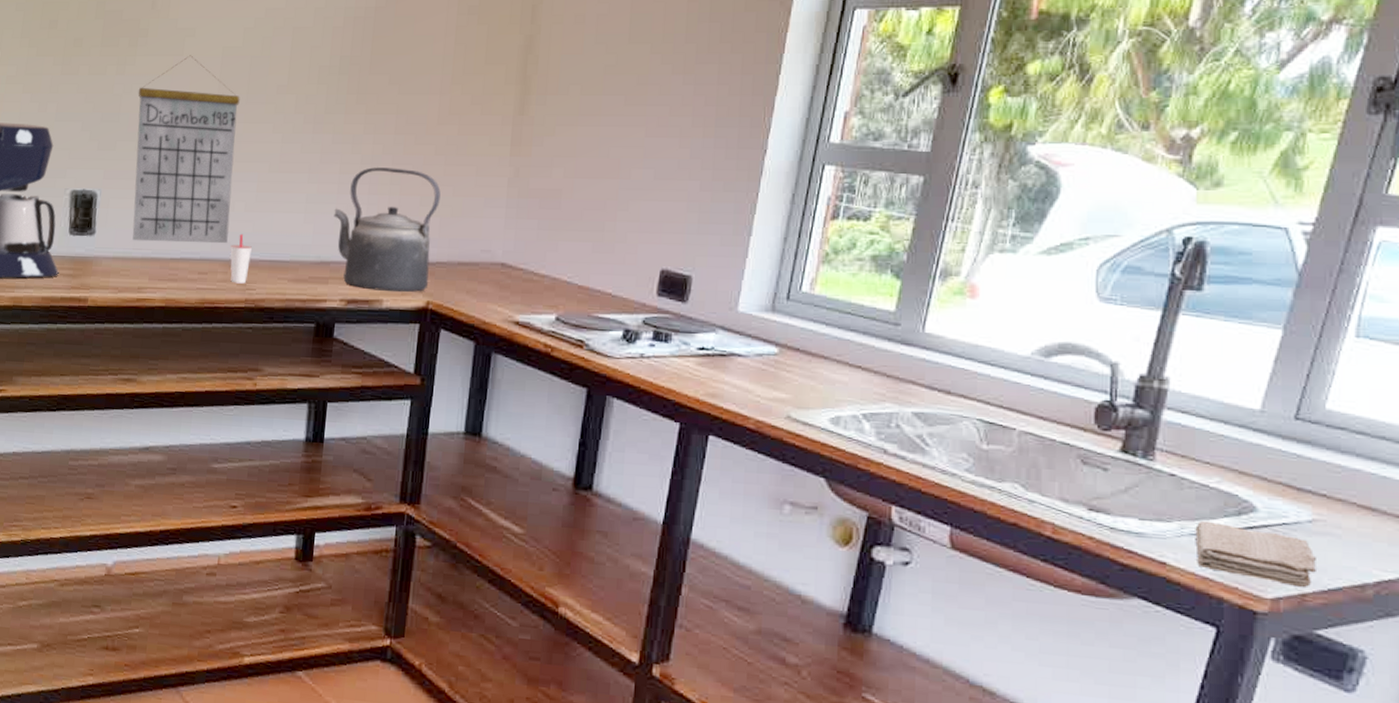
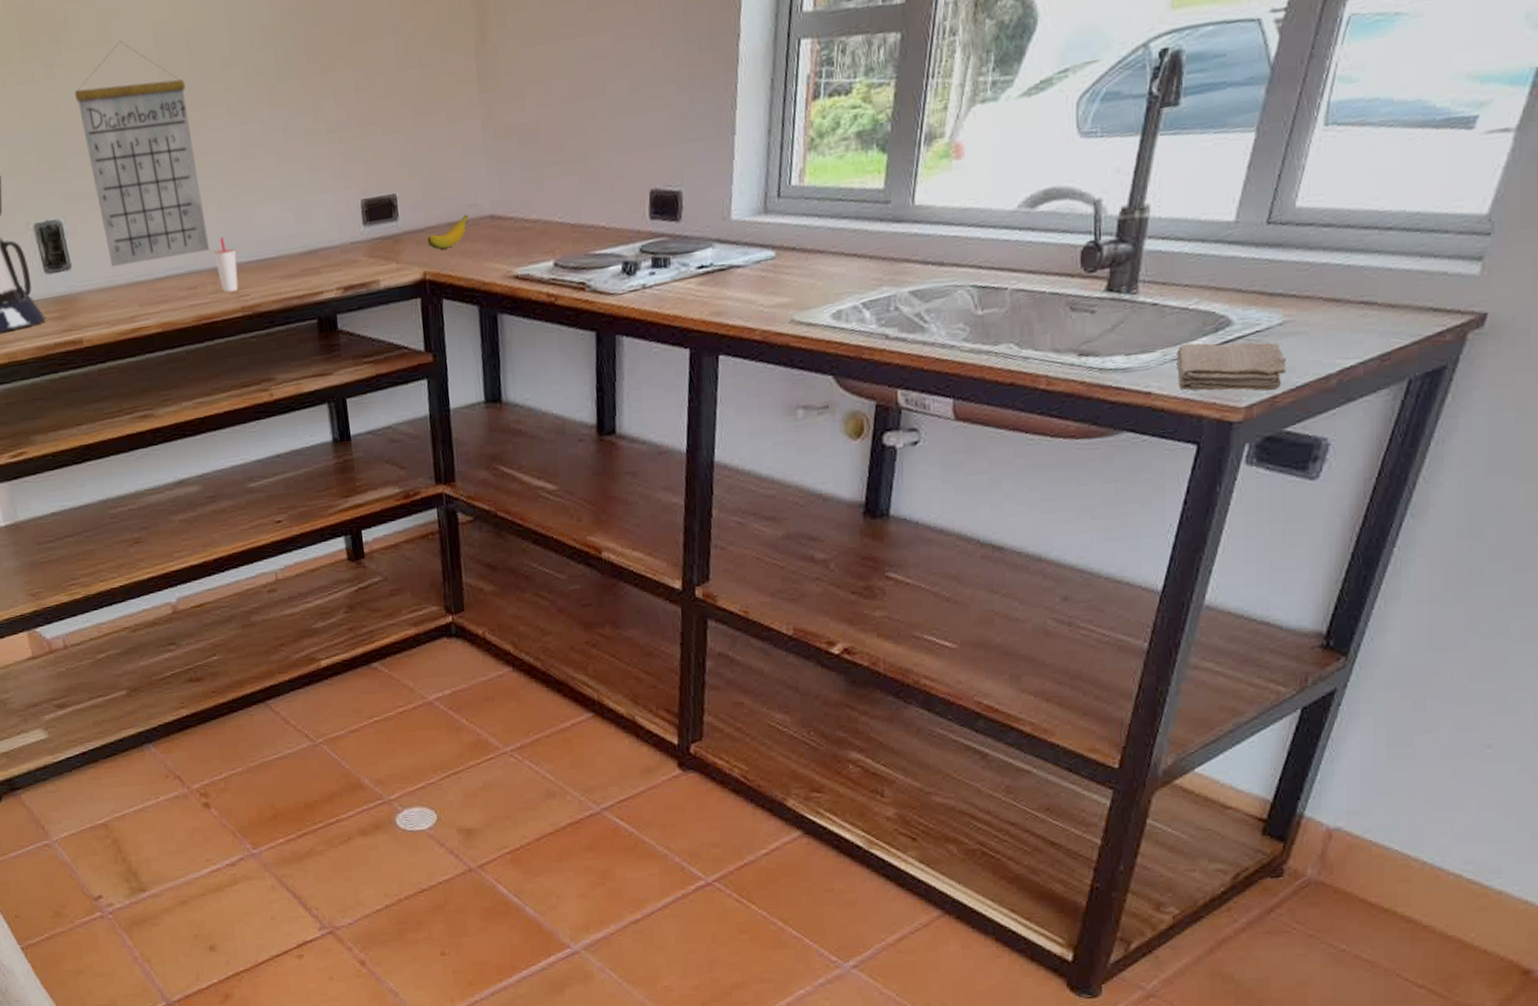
kettle: present [333,167,441,293] -> none [310,129,422,272]
banana: none [436,257,480,284] -> present [427,214,468,250]

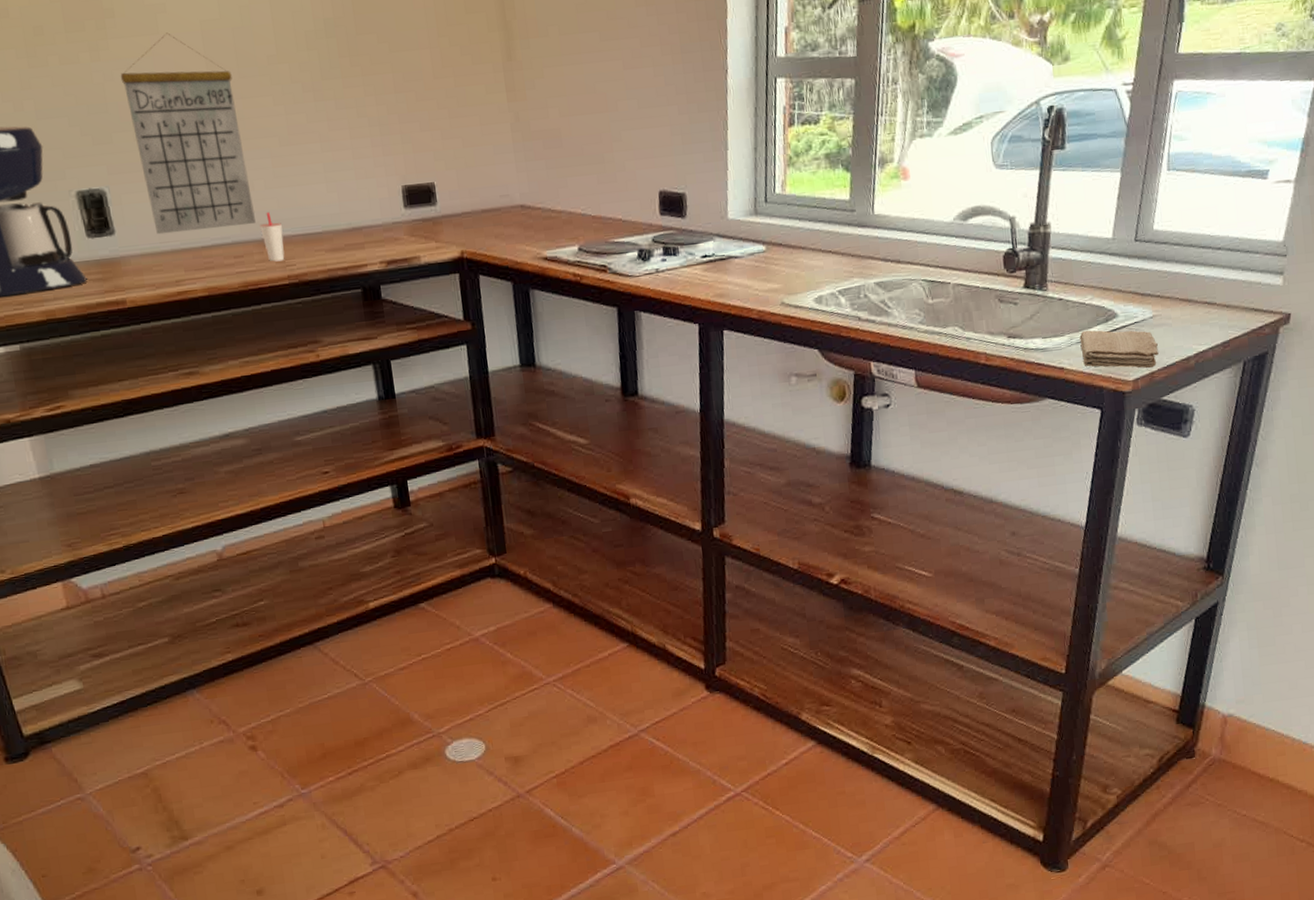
banana: present [427,214,468,250] -> none [464,203,501,232]

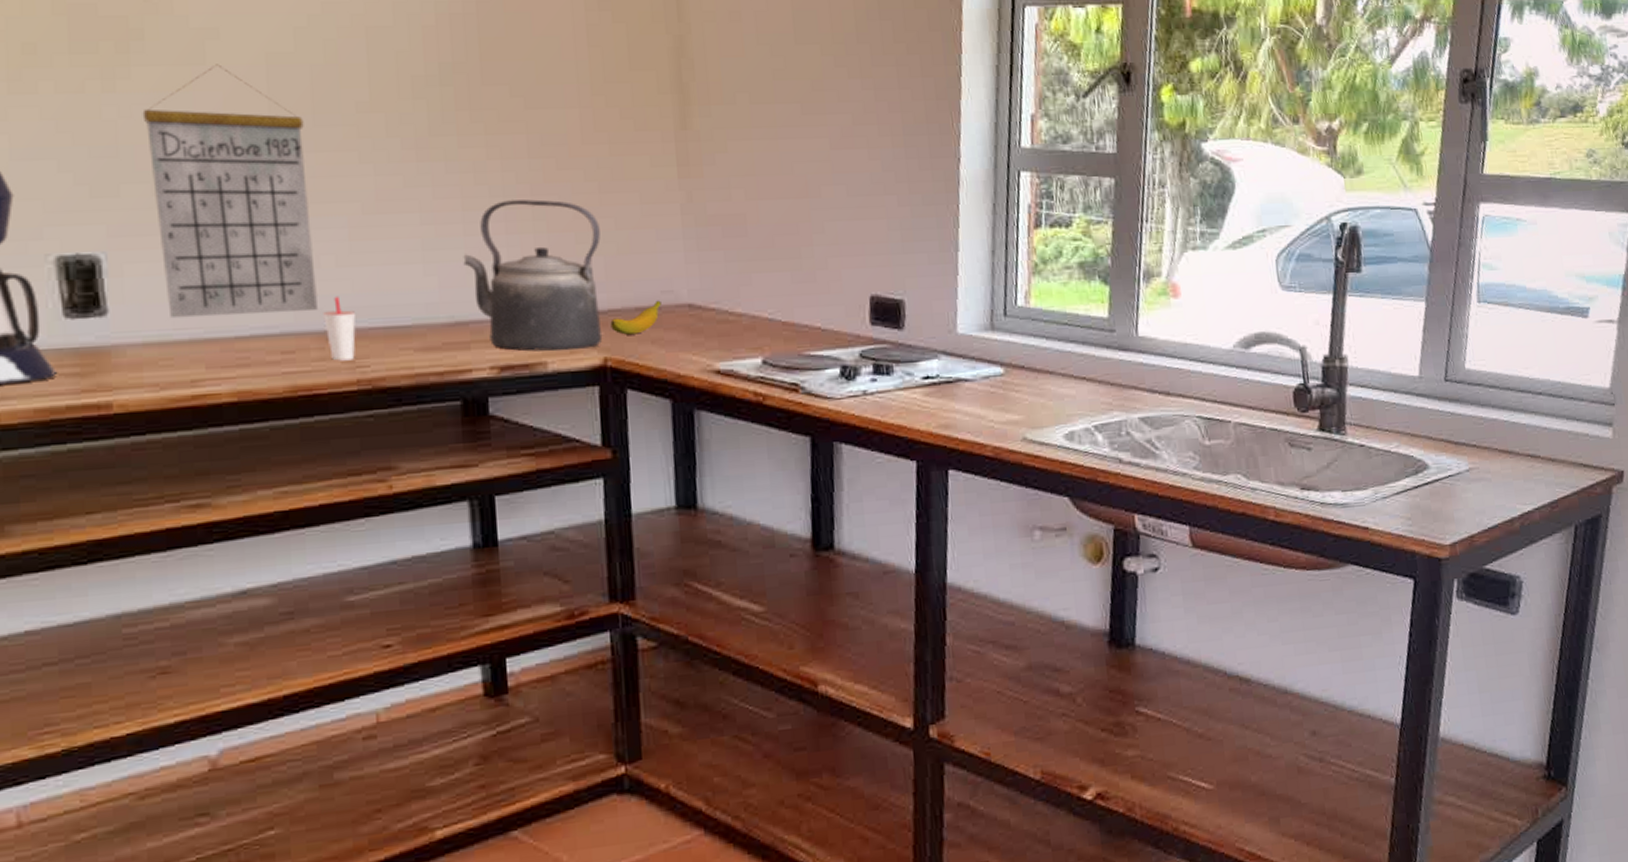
kettle: none [354,126,459,249] -> present [463,199,603,352]
banana: none [464,203,501,232] -> present [610,300,662,335]
washcloth: present [1079,330,1159,369] -> none [1385,483,1478,531]

